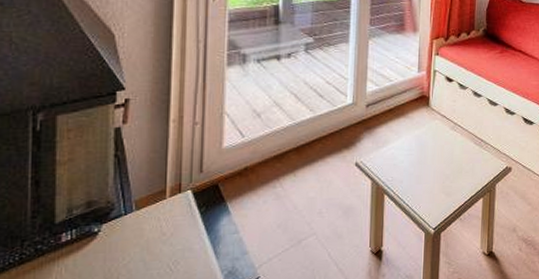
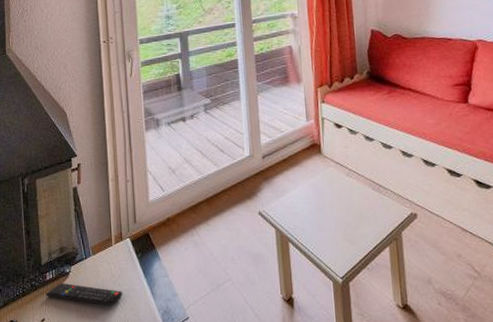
remote control: none [57,244,176,270] -> present [45,282,123,306]

